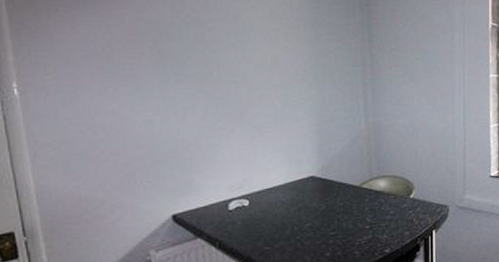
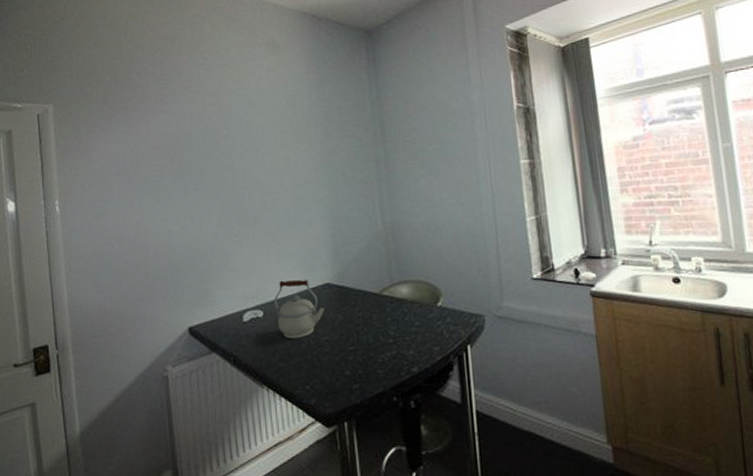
kettle: none [260,172,308,226] -> present [274,280,324,339]

